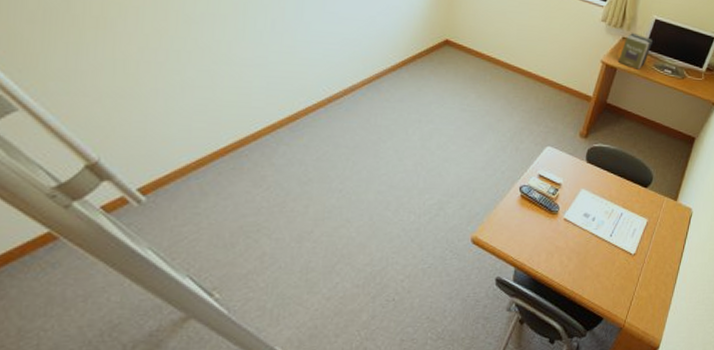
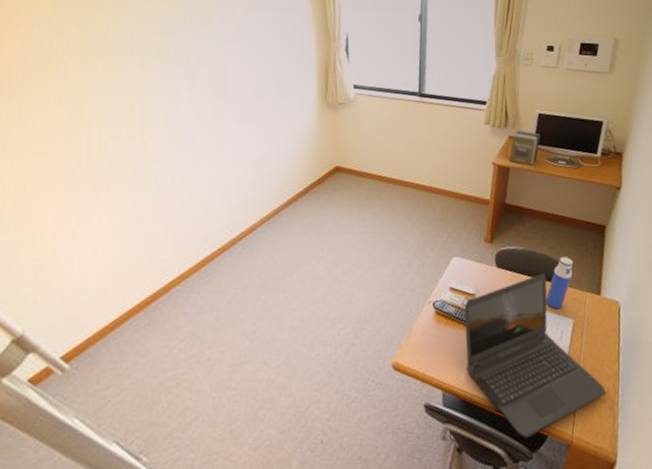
laptop computer: none [541,174,663,319] -> present [464,273,607,439]
water bottle: none [625,161,658,208] -> present [545,257,574,310]

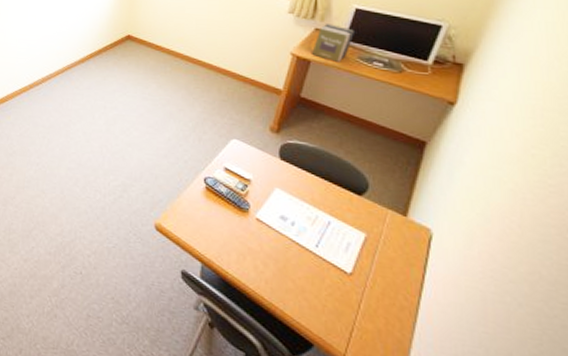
laptop computer: present [464,273,607,439] -> none [231,176,397,340]
water bottle: present [545,257,574,310] -> none [333,165,376,219]

